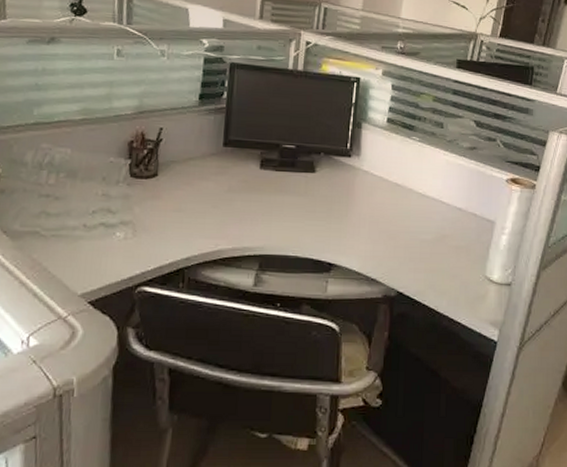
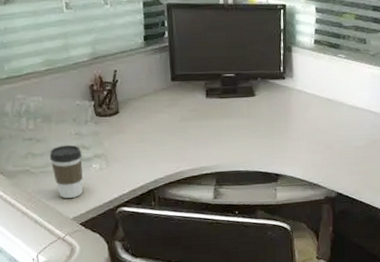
coffee cup: none [66,206,106,270] -> present [49,144,83,198]

